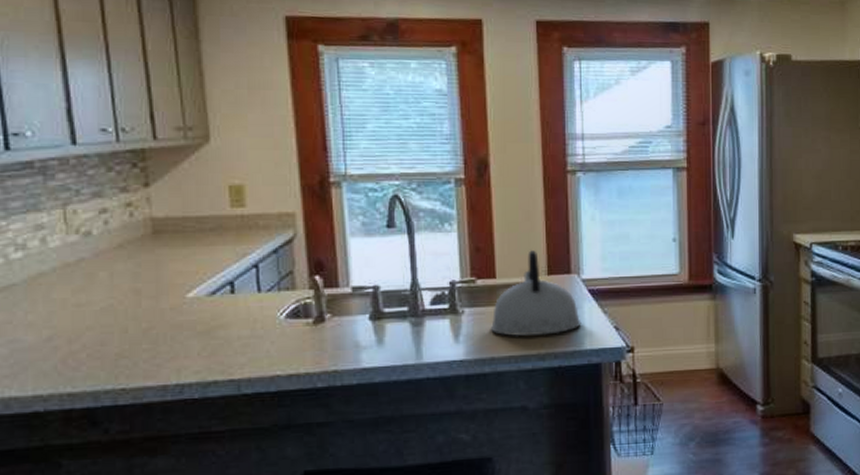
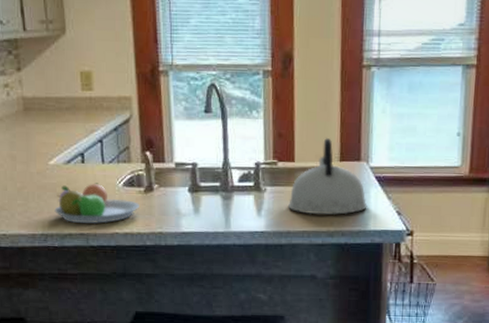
fruit bowl: none [194,316,307,367] -> present [54,183,139,224]

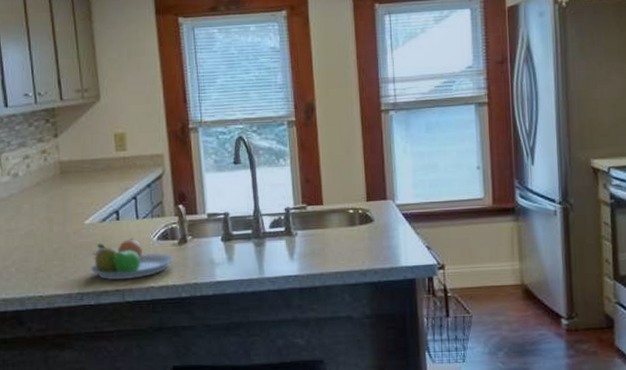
kettle: present [288,137,367,215] -> none [320,179,397,256]

